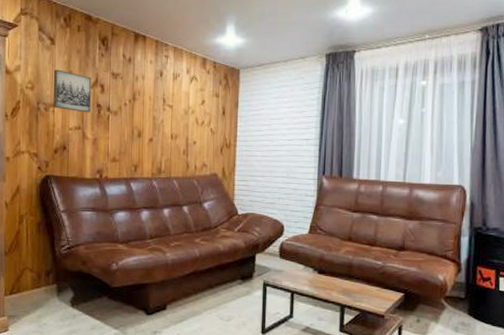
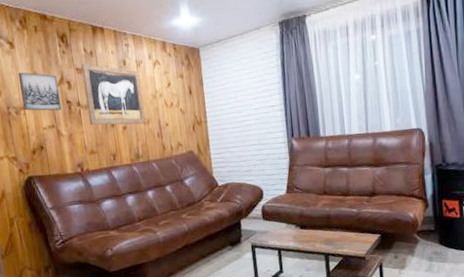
wall art: none [116,70,175,138] -> present [81,64,147,126]

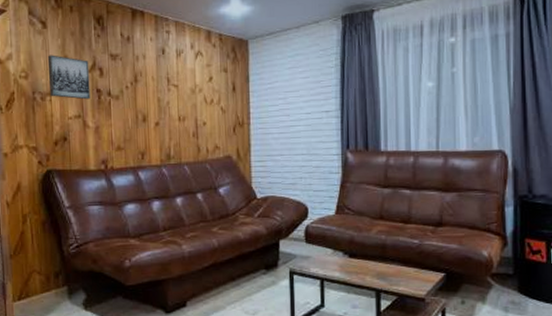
wall art: present [81,64,147,126] -> none [116,50,182,121]

